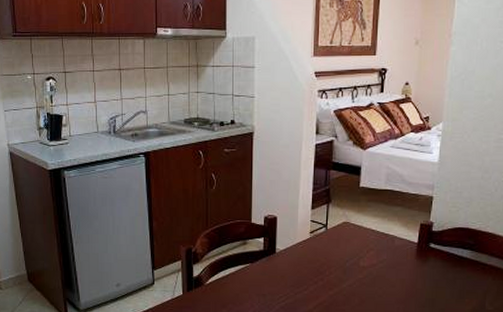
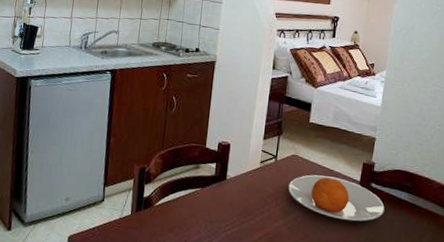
plate: none [340,240,445,283] -> present [287,174,385,222]

